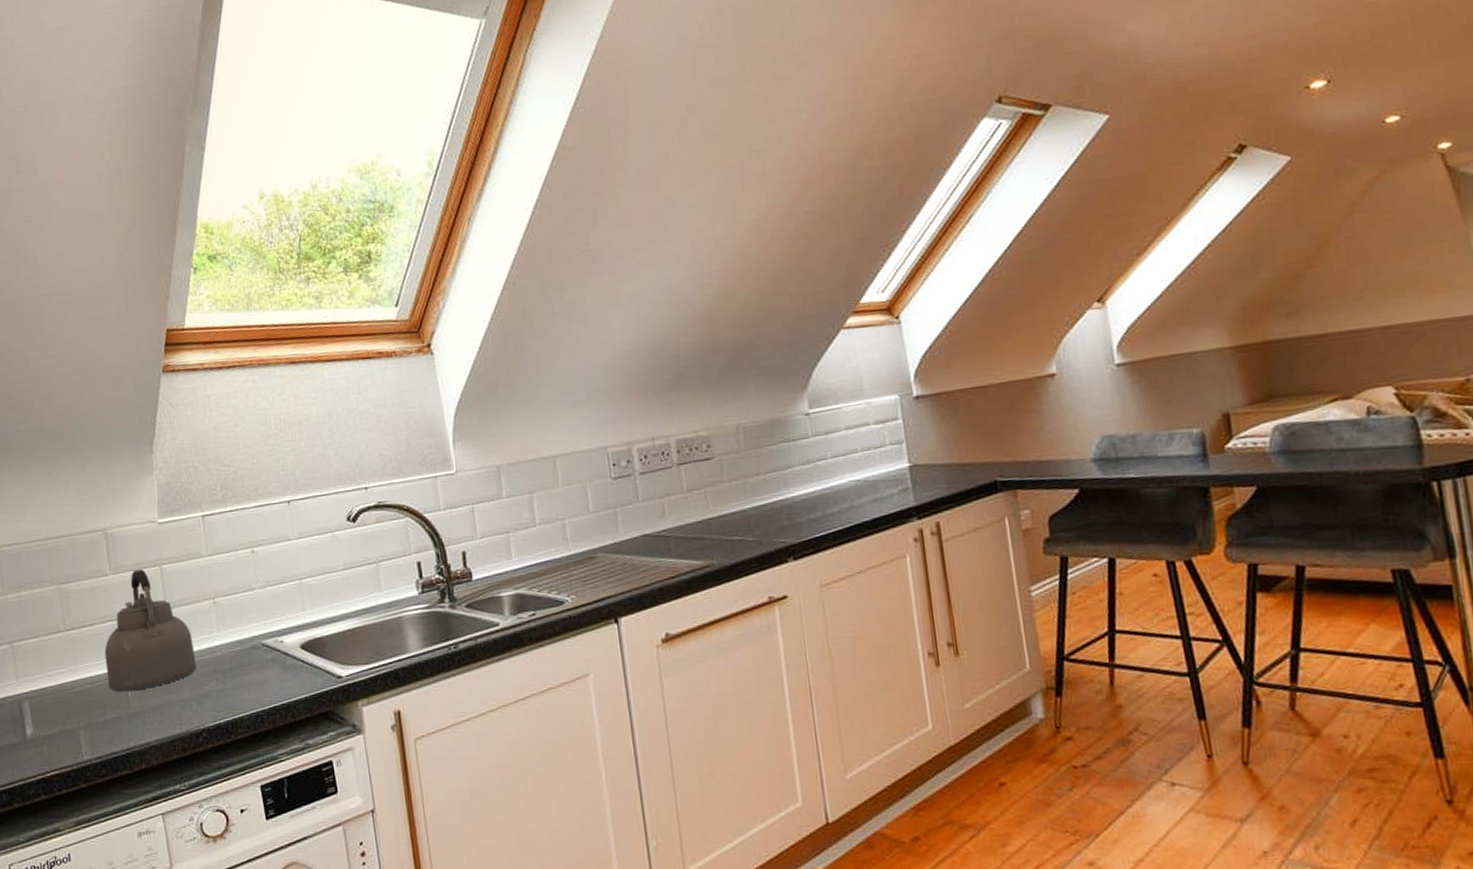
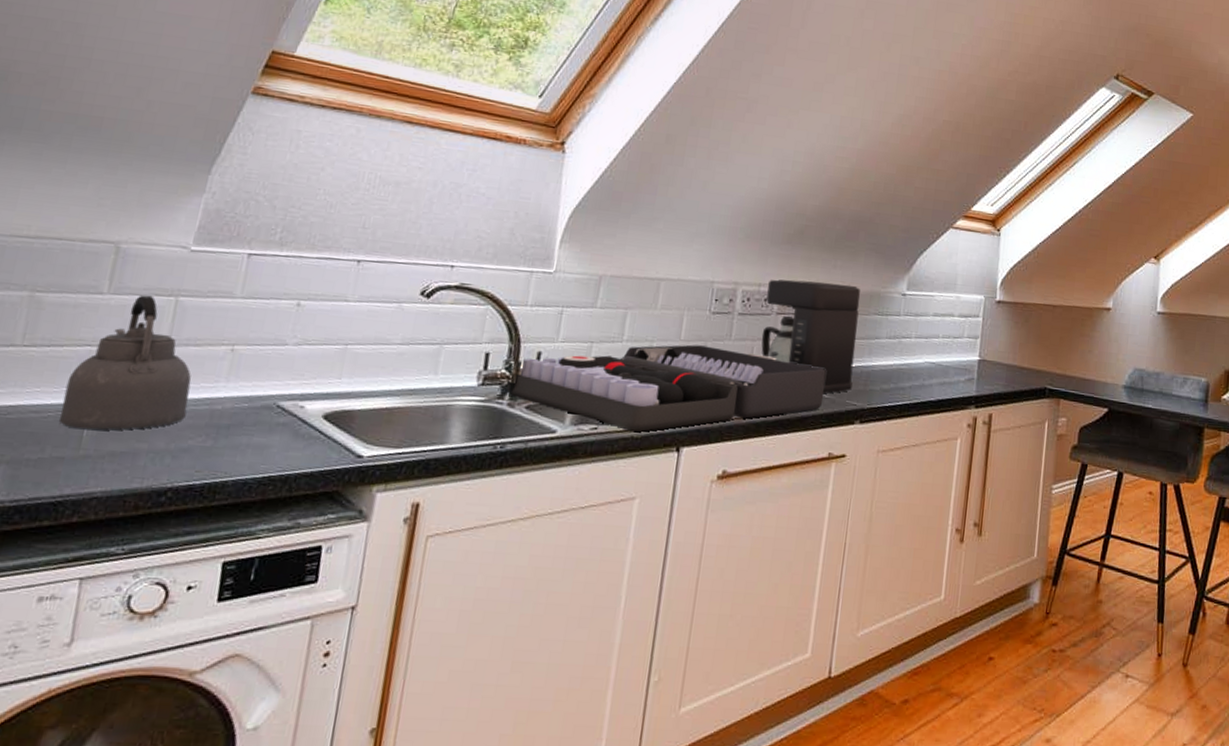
tool set: none [444,510,749,612] -> present [506,344,826,433]
coffee maker: none [661,417,776,537] -> present [761,279,861,394]

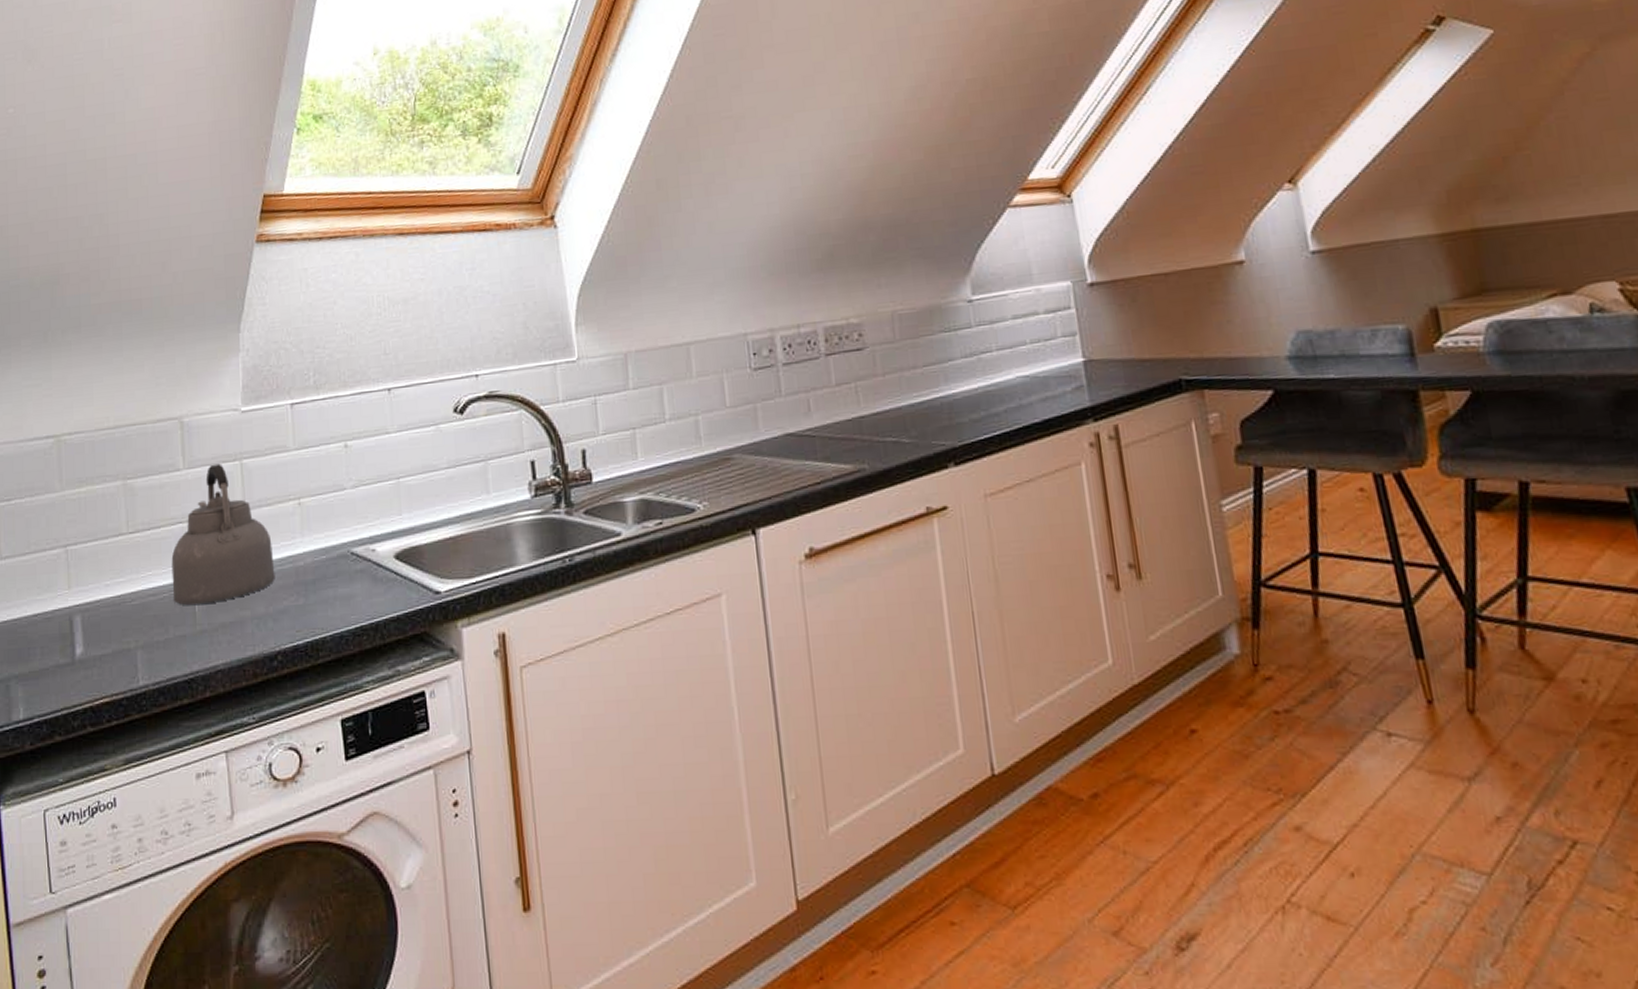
tool set: present [506,344,826,433] -> none [560,406,905,521]
coffee maker: present [761,279,861,394] -> none [808,303,935,438]

